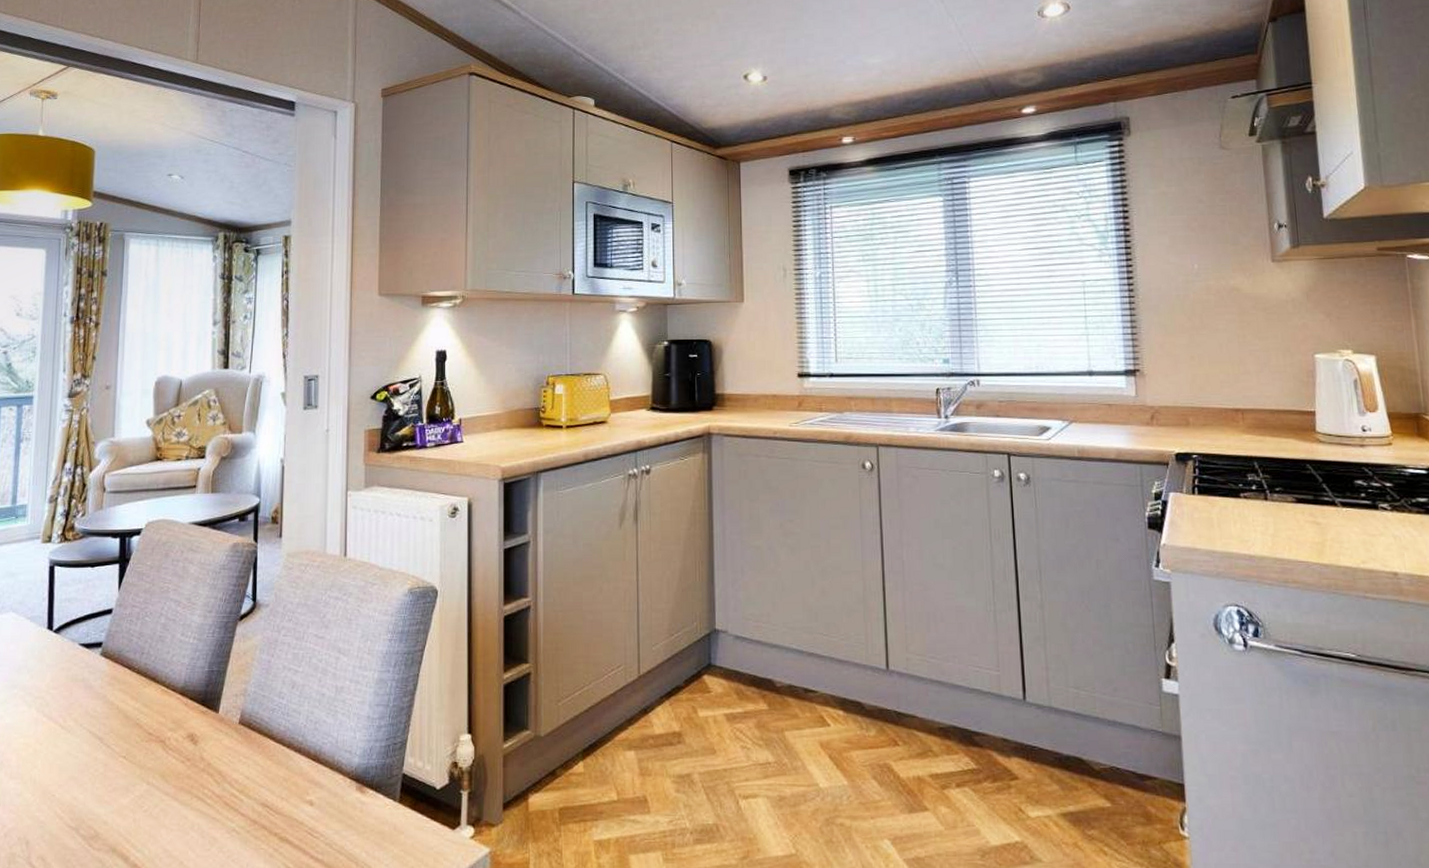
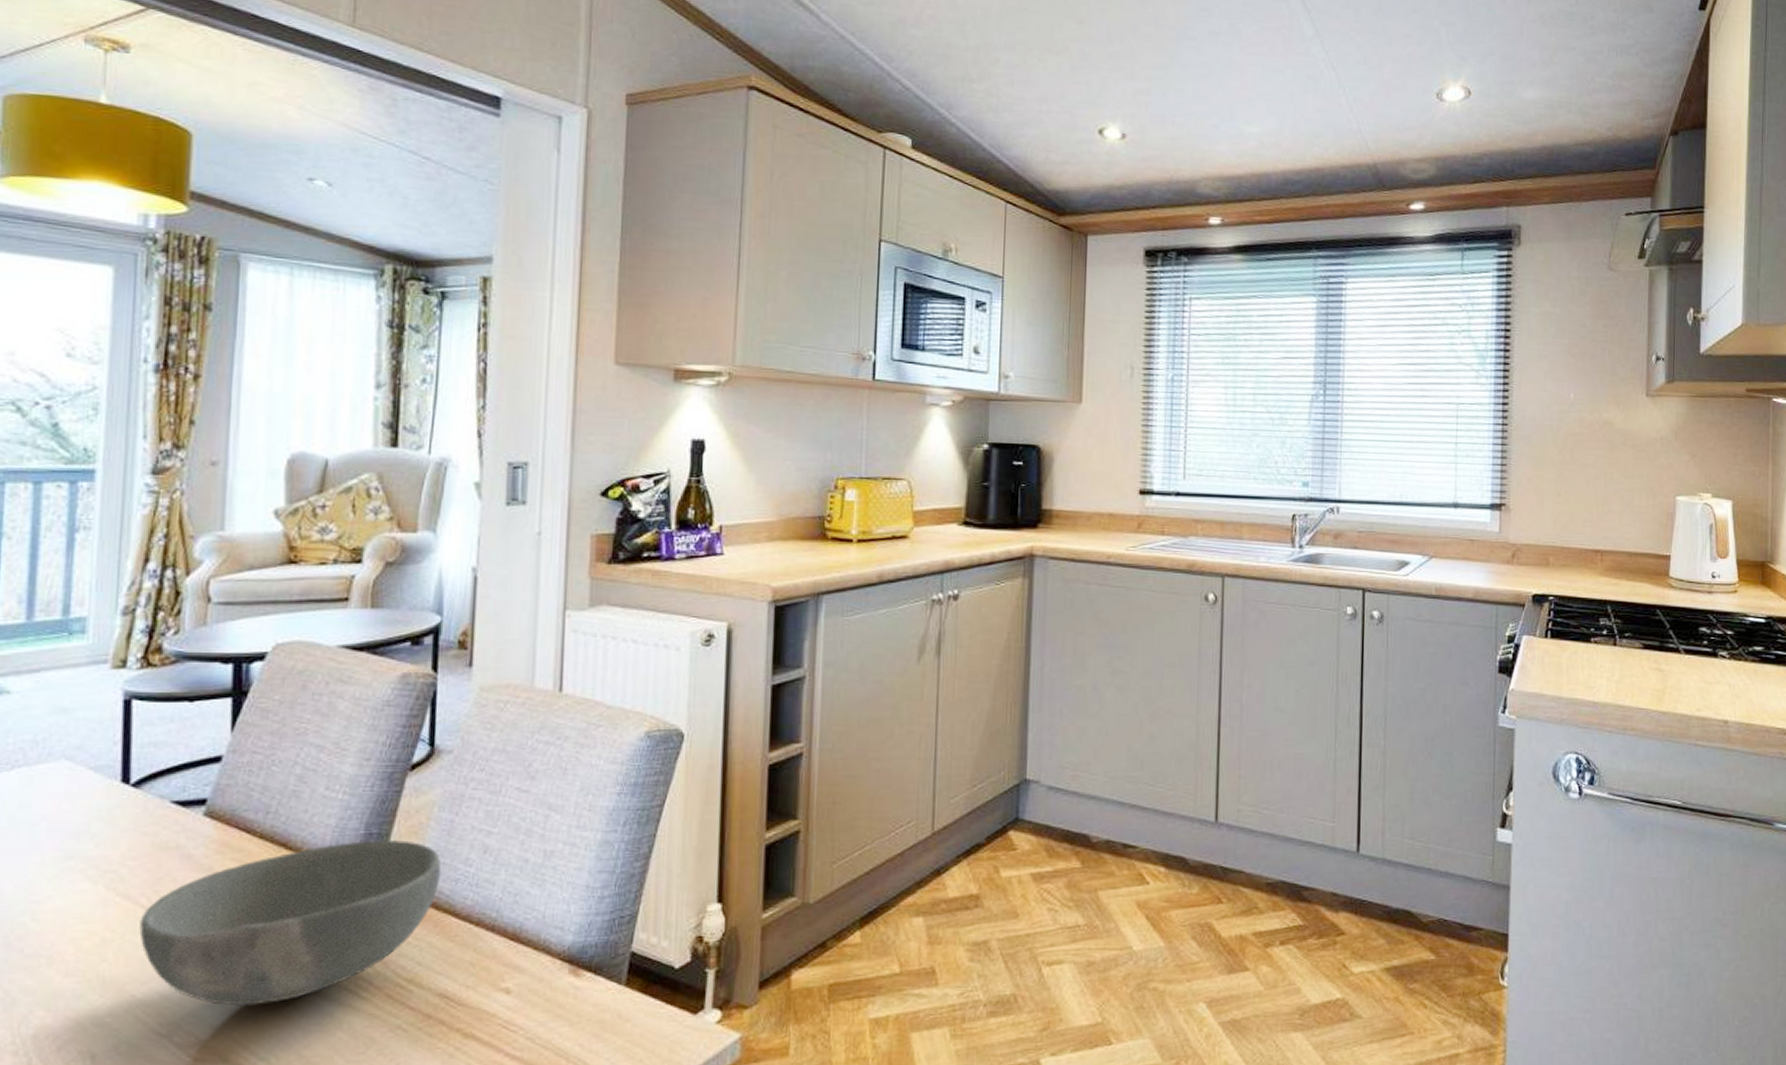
bowl: none [58,677,262,807] -> present [139,840,442,1006]

